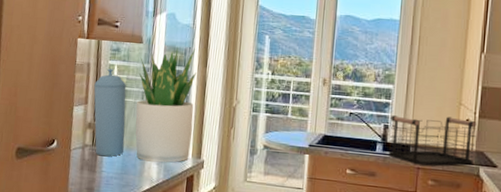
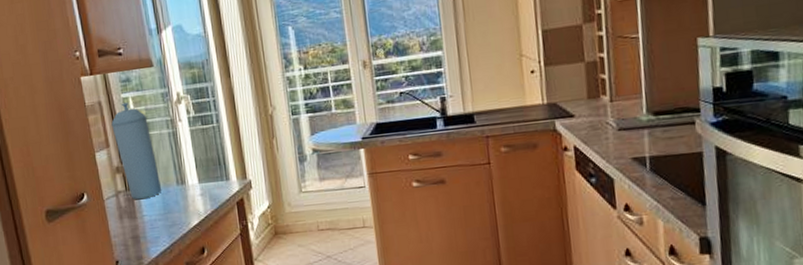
planter: present [135,47,197,163] -> none [155,60,234,195]
dish rack: present [389,115,477,167] -> none [446,70,547,135]

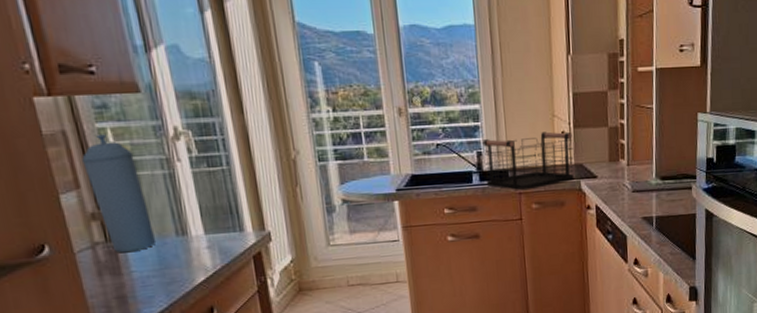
dish rack: none [446,70,547,135] -> present [482,131,574,191]

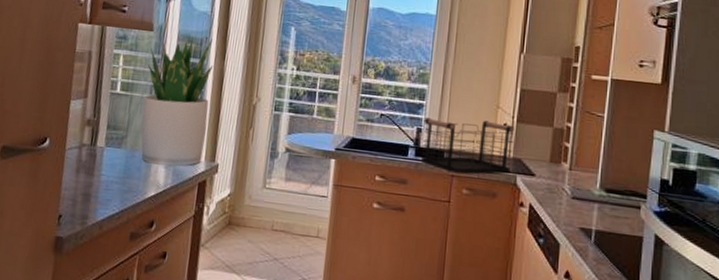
canister: present [82,134,157,253] -> none [94,58,133,158]
planter: none [143,91,249,248] -> present [141,37,214,167]

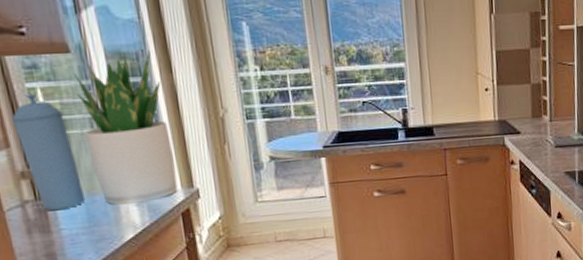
canister: none [94,58,133,158] -> present [12,94,86,211]
dish rack: present [421,118,515,175] -> none [407,88,498,147]

